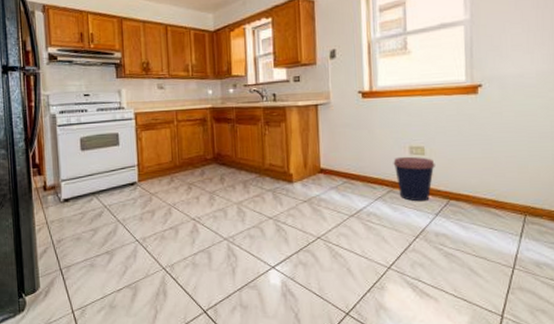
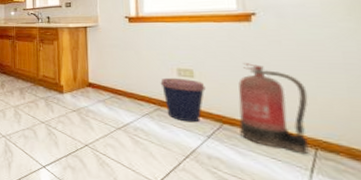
fire extinguisher: none [464,136,522,220] -> present [238,63,309,154]

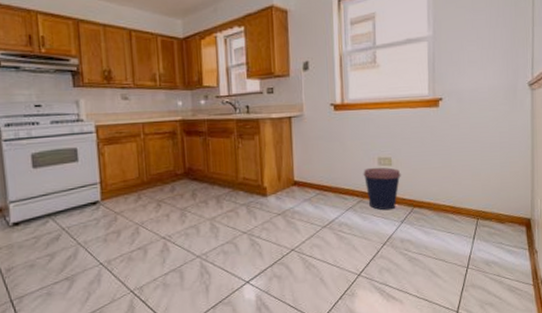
fire extinguisher: present [238,63,309,154] -> none [426,147,475,224]

